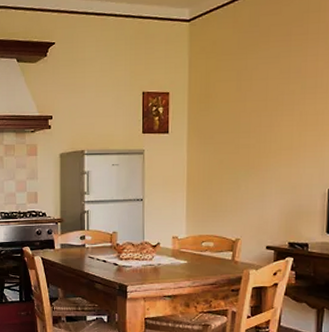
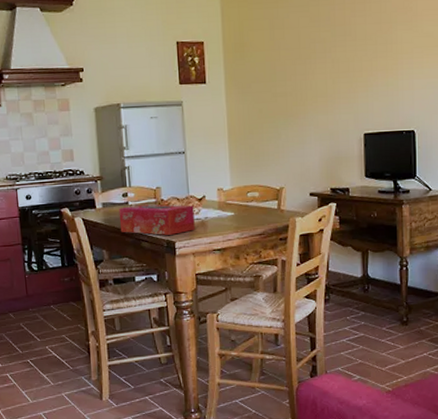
tissue box: none [76,247,148,279] -> present [118,204,195,235]

